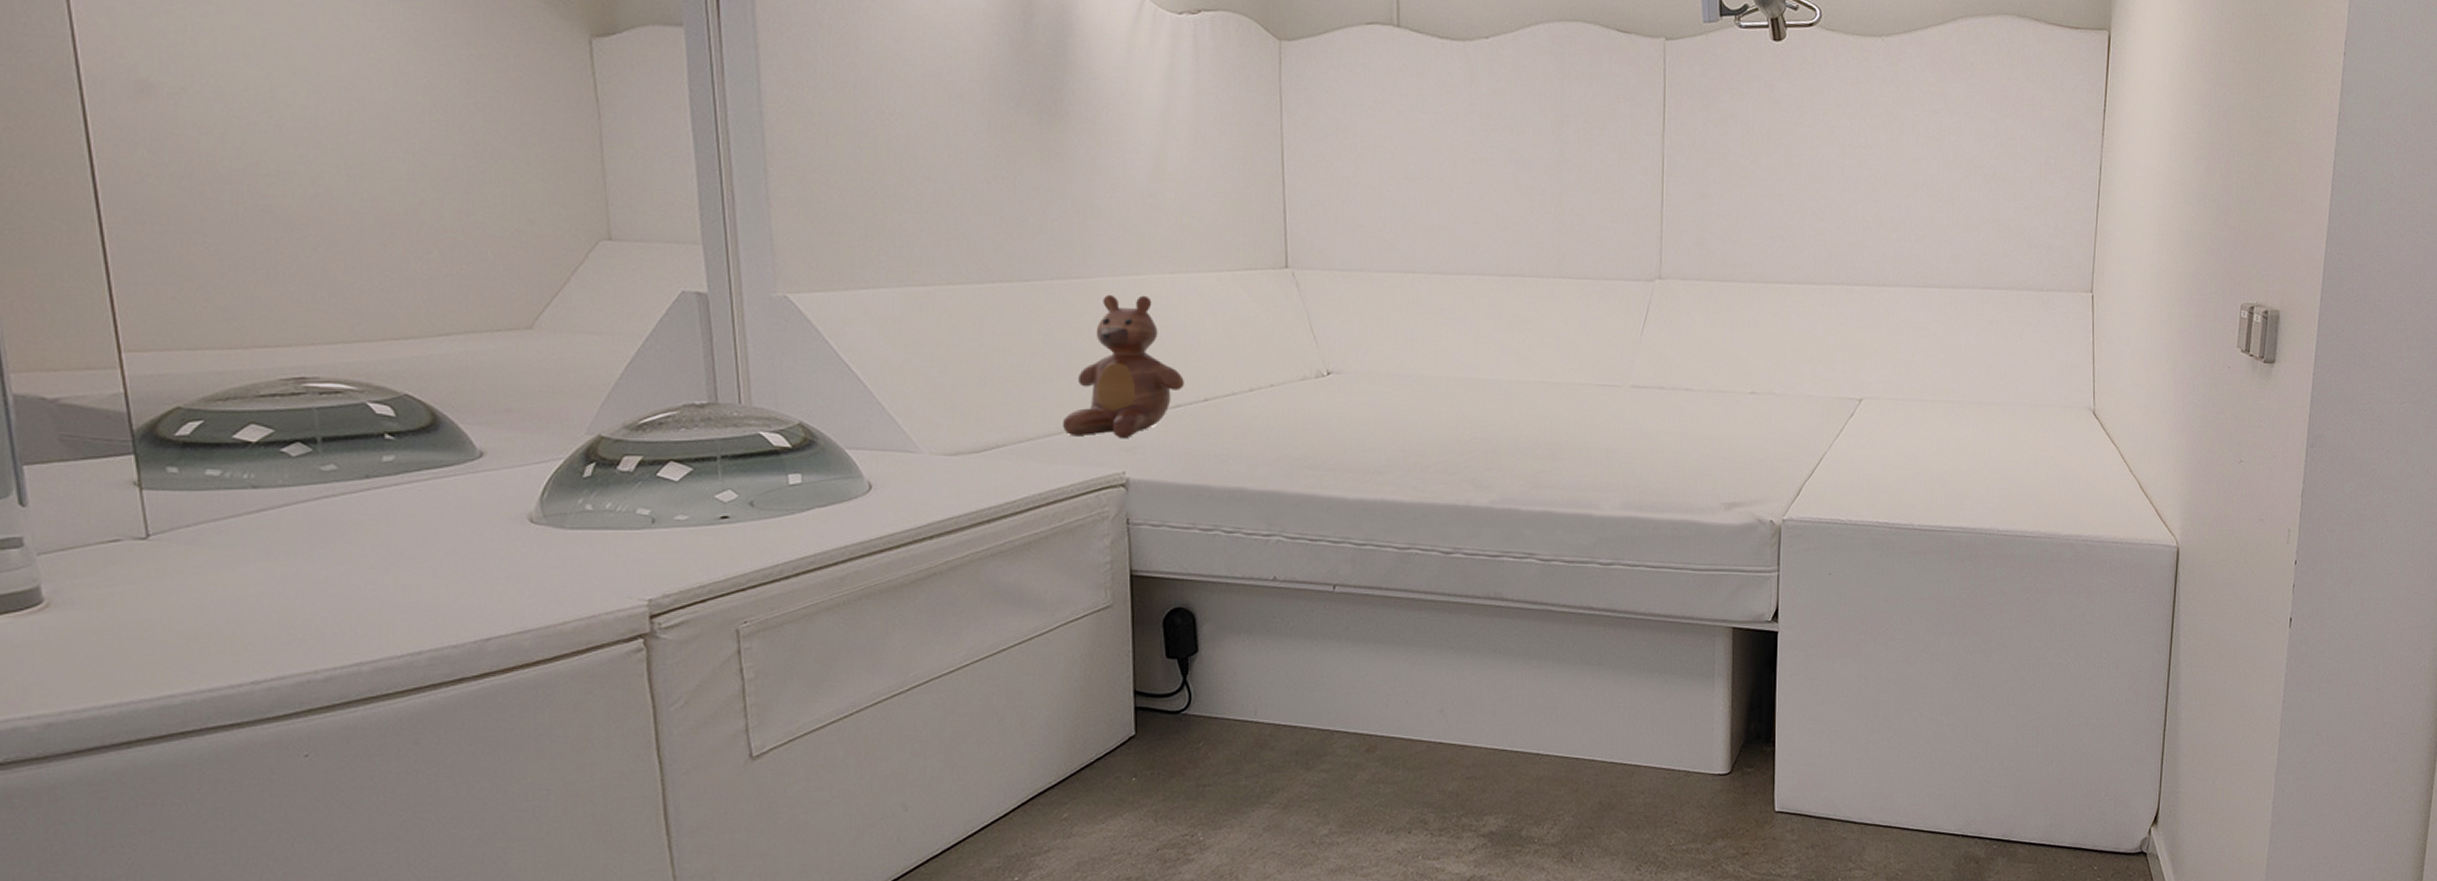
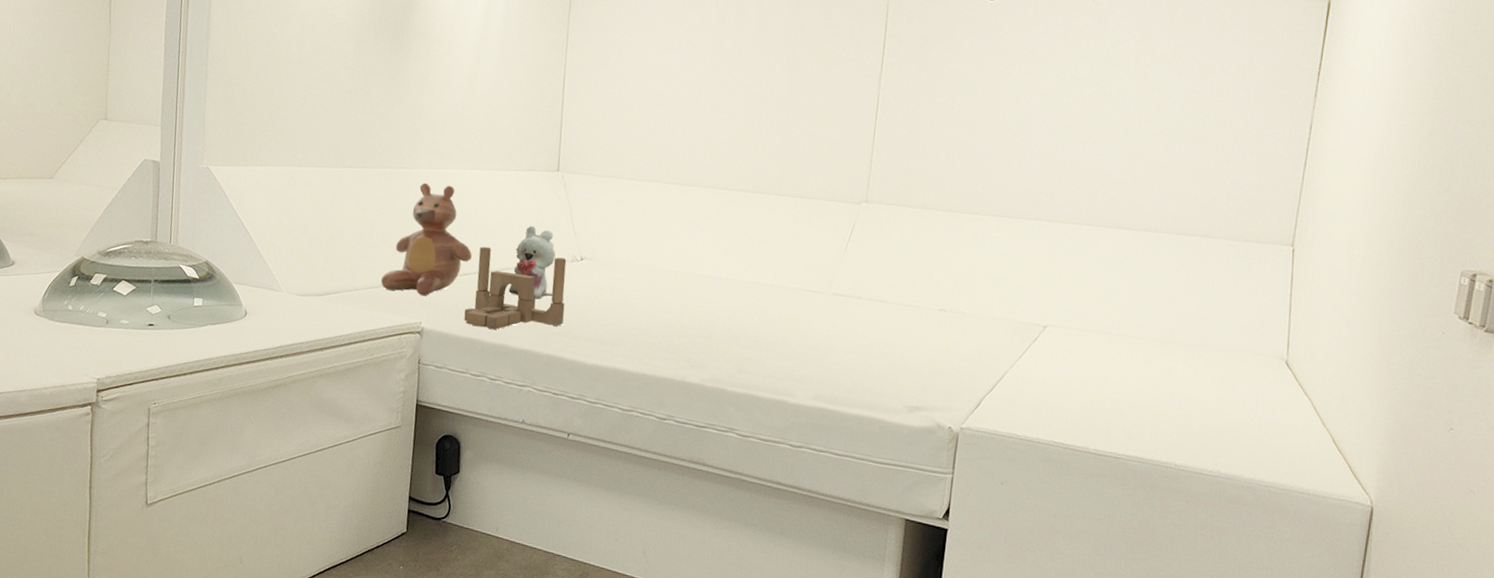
toy blocks: none [1181,368,1313,470] -> present [464,246,567,329]
plush toy: none [1238,337,1297,428] -> present [508,225,556,299]

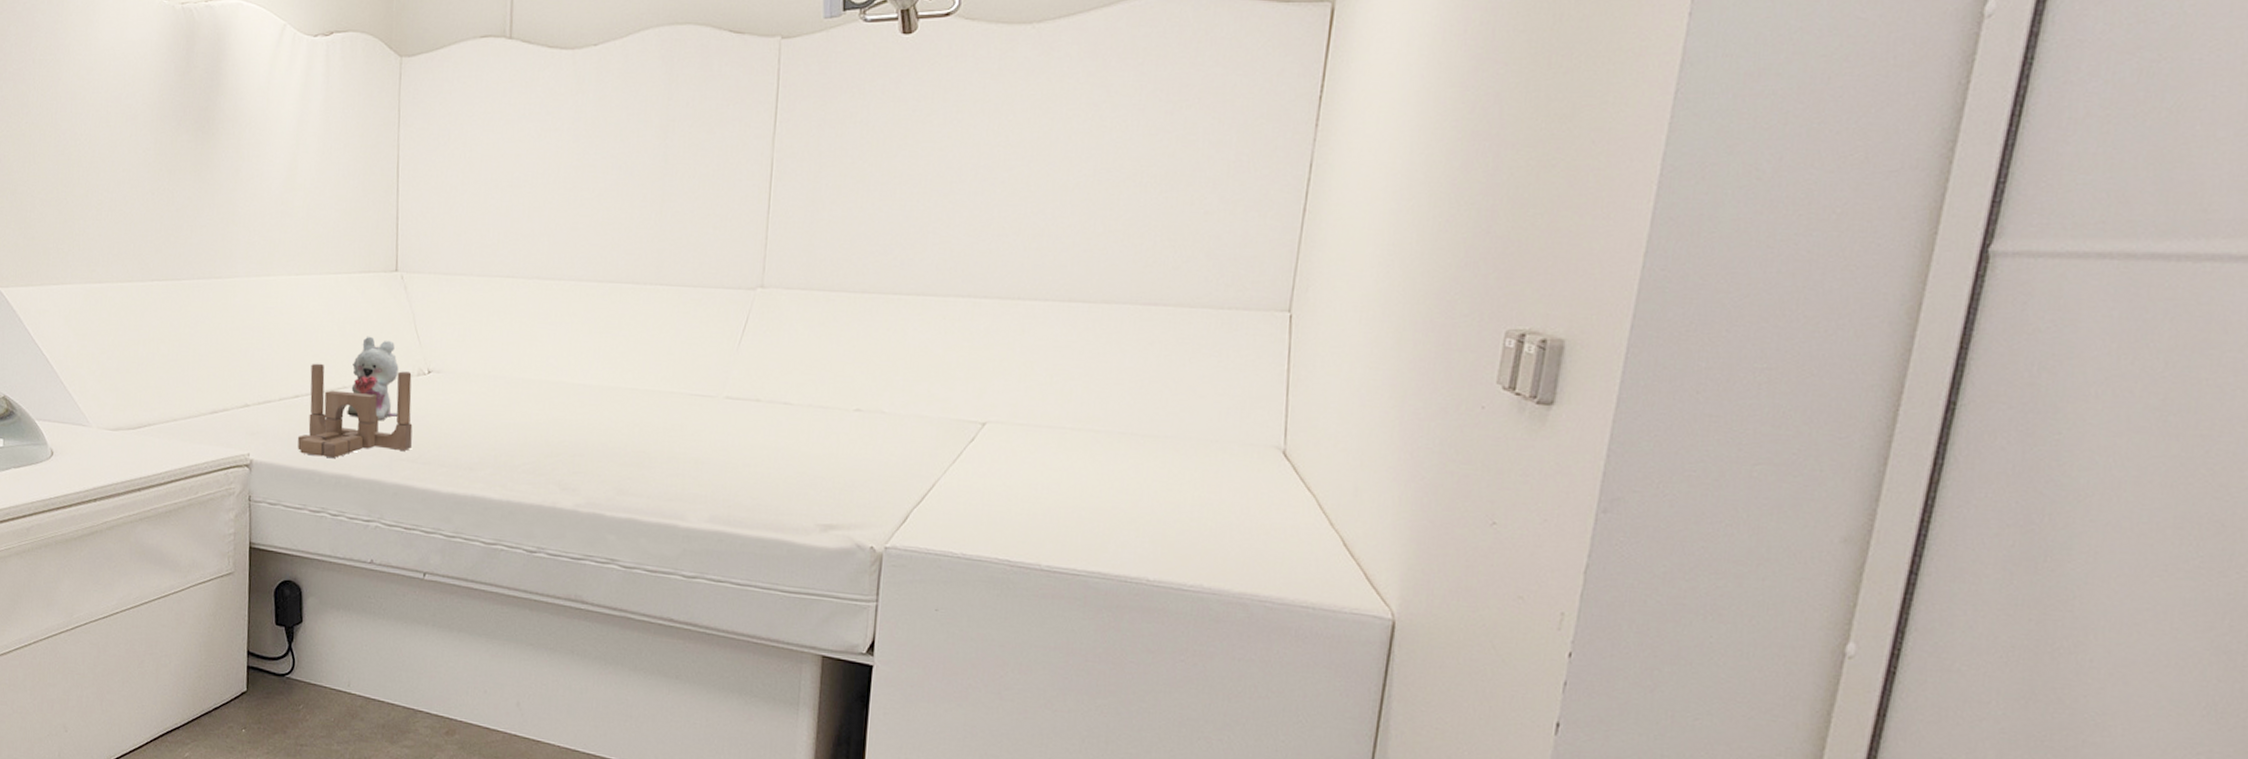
teddy bear: present [380,182,472,296] -> none [200,293,303,424]

